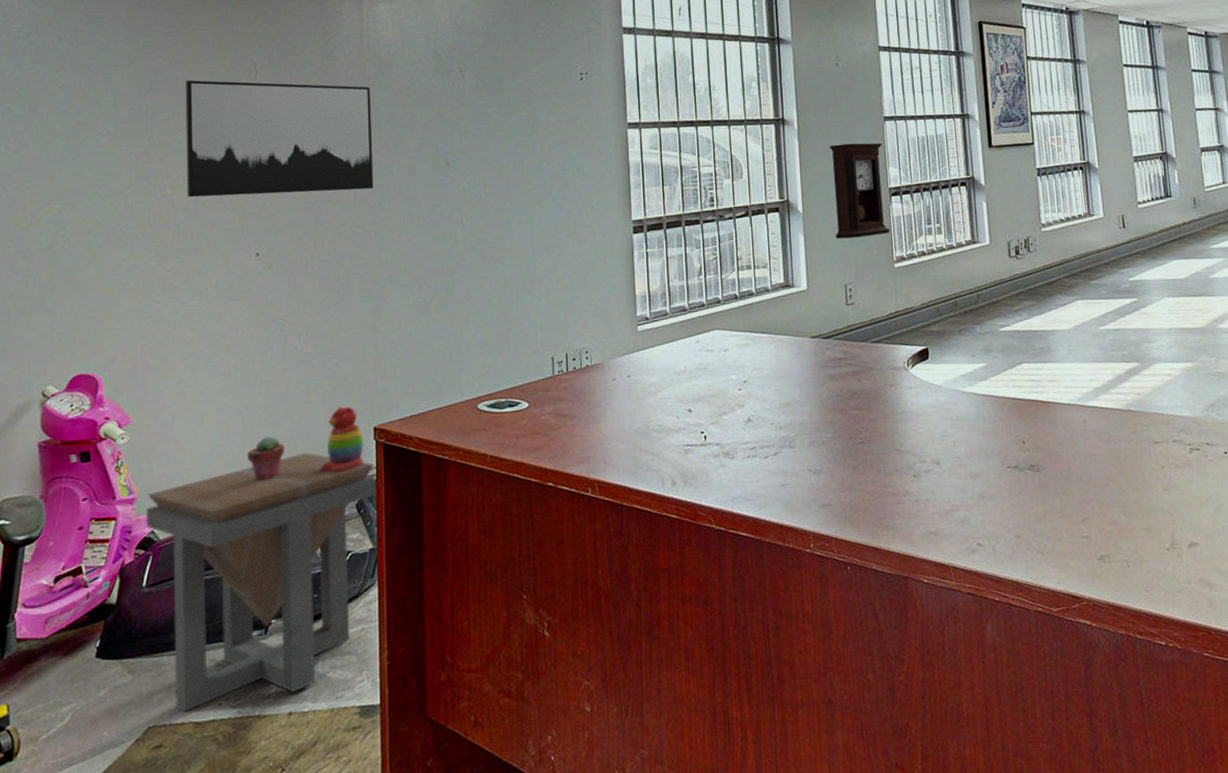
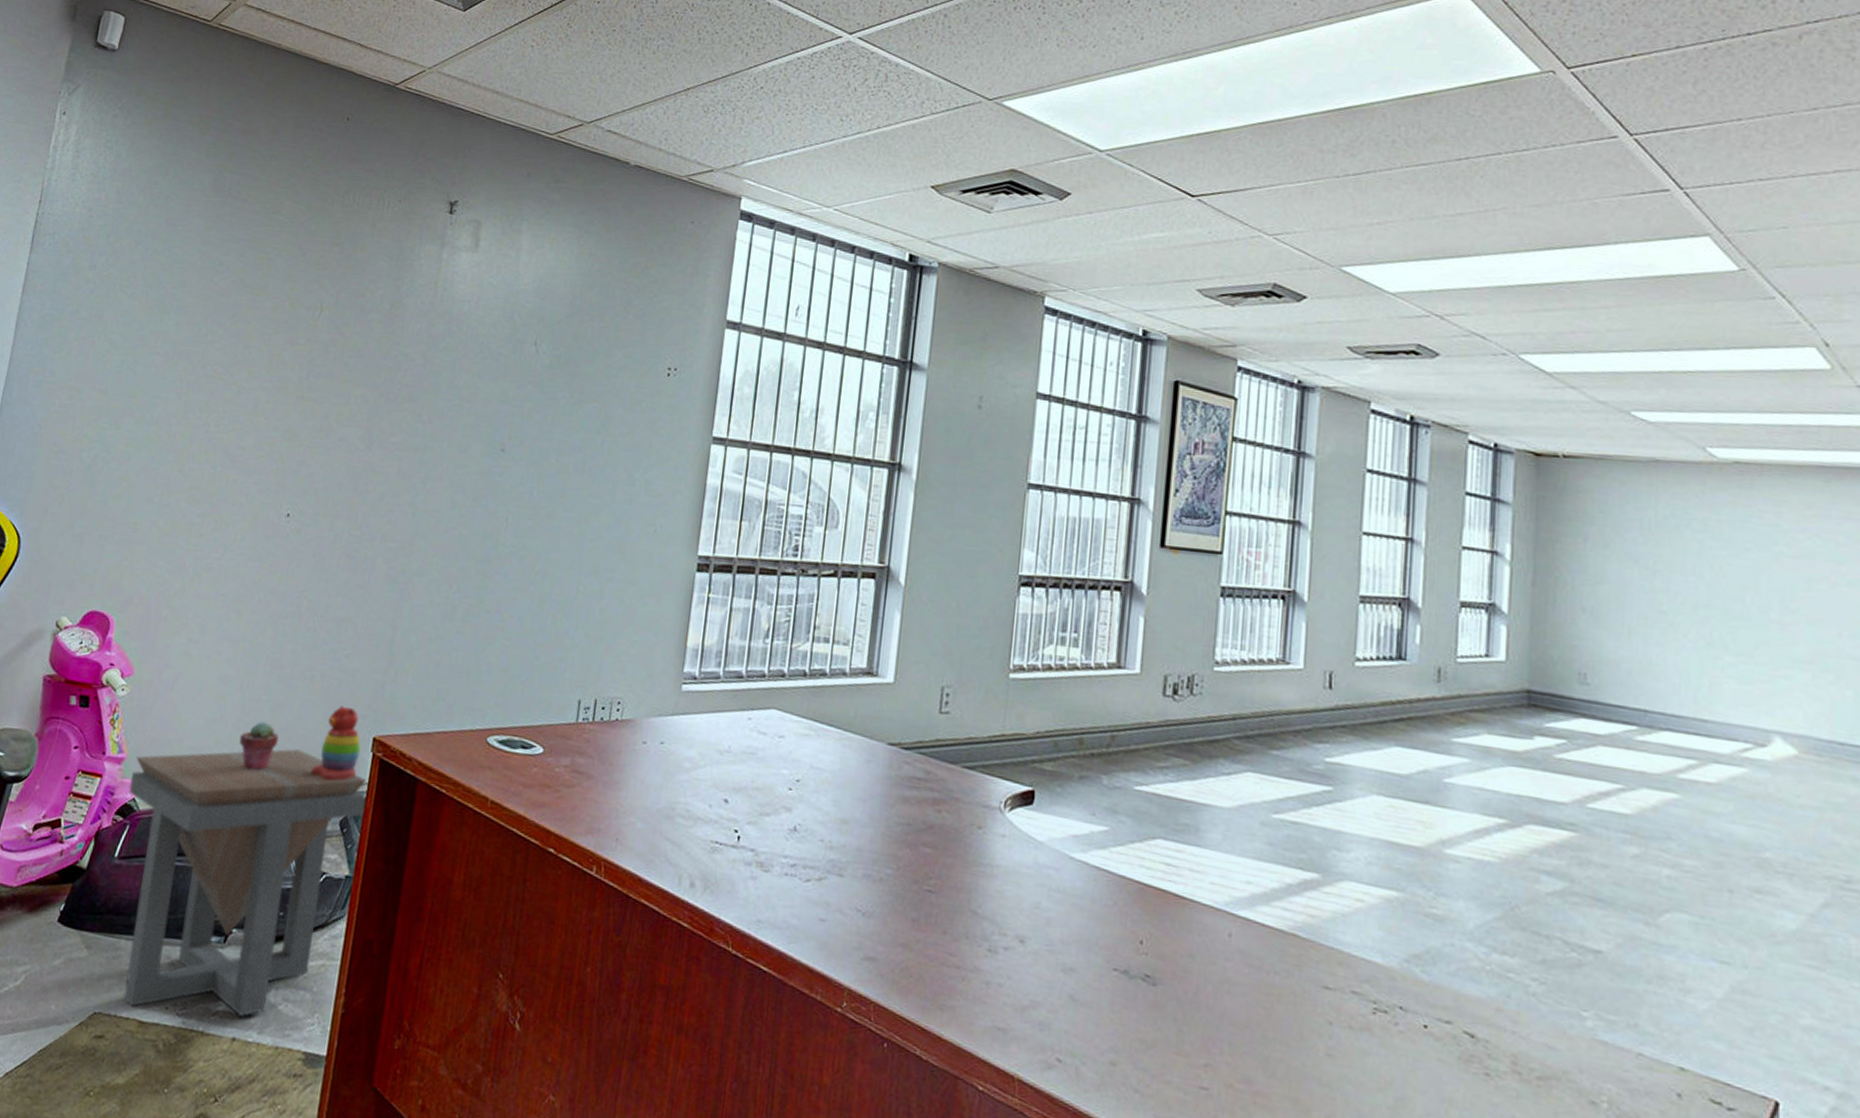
wall art: present [185,80,374,198] -> none [229,308,436,463]
pendulum clock: present [830,142,891,239] -> none [940,507,1021,634]

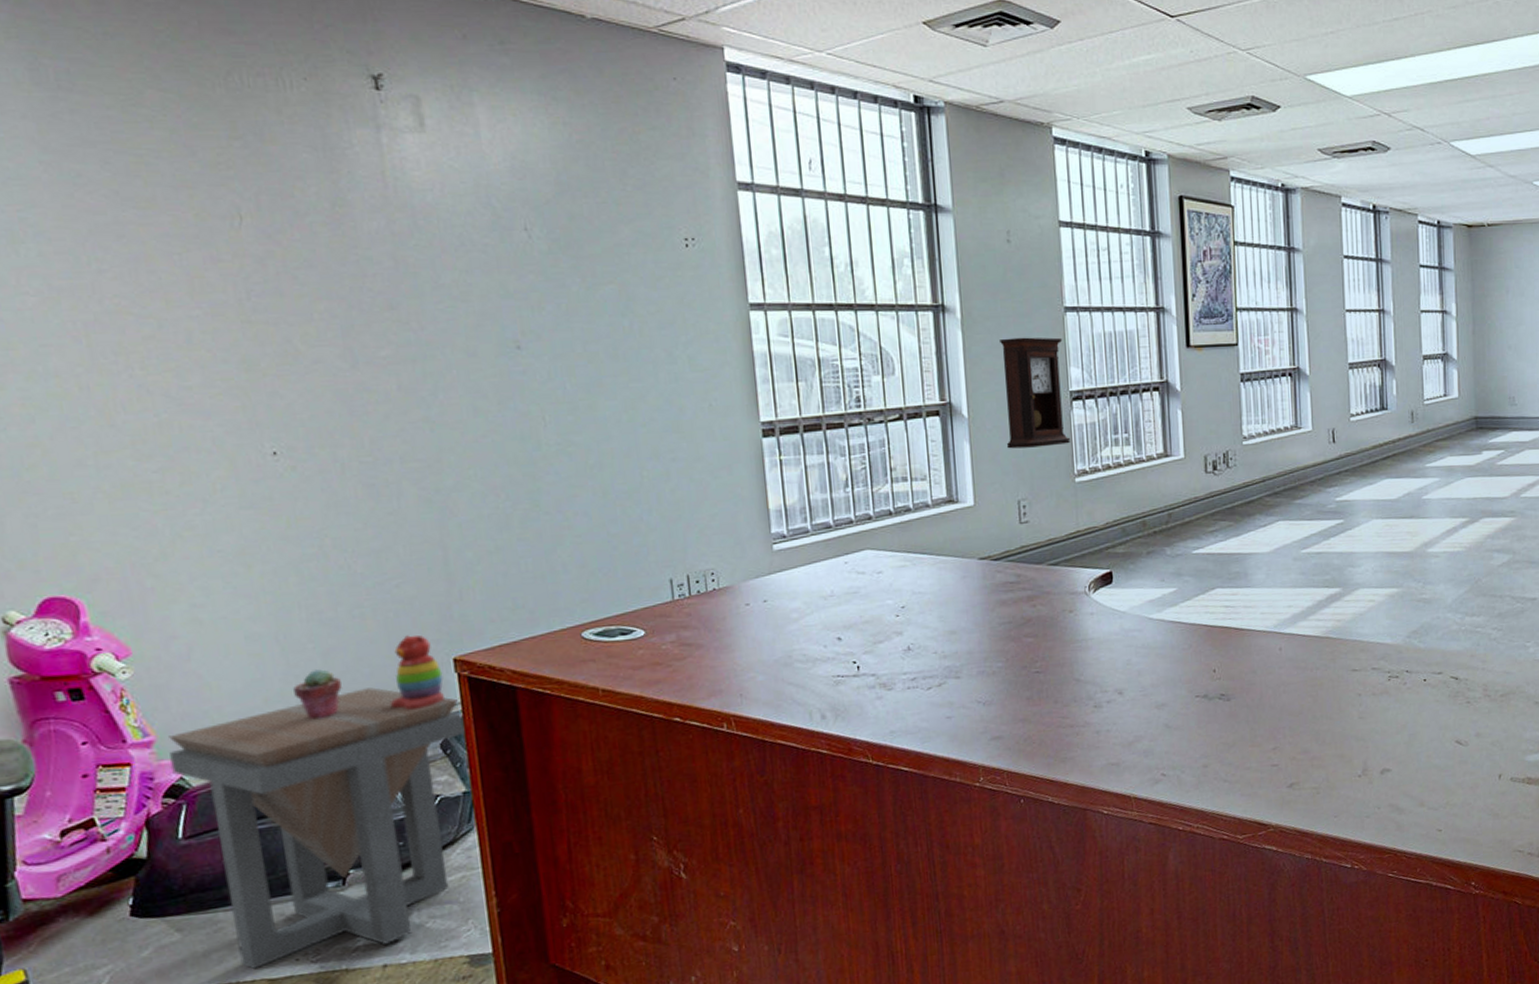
pendulum clock: none [940,507,1021,634] -> present [1000,337,1071,449]

